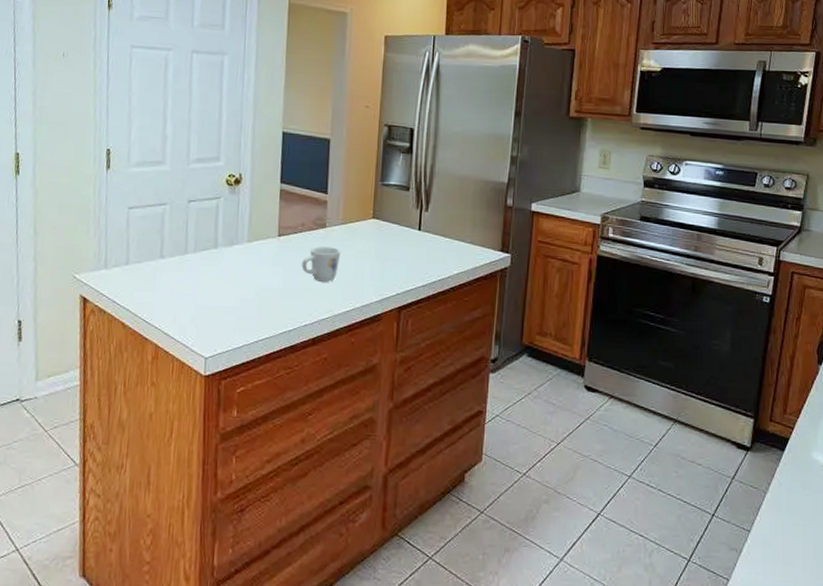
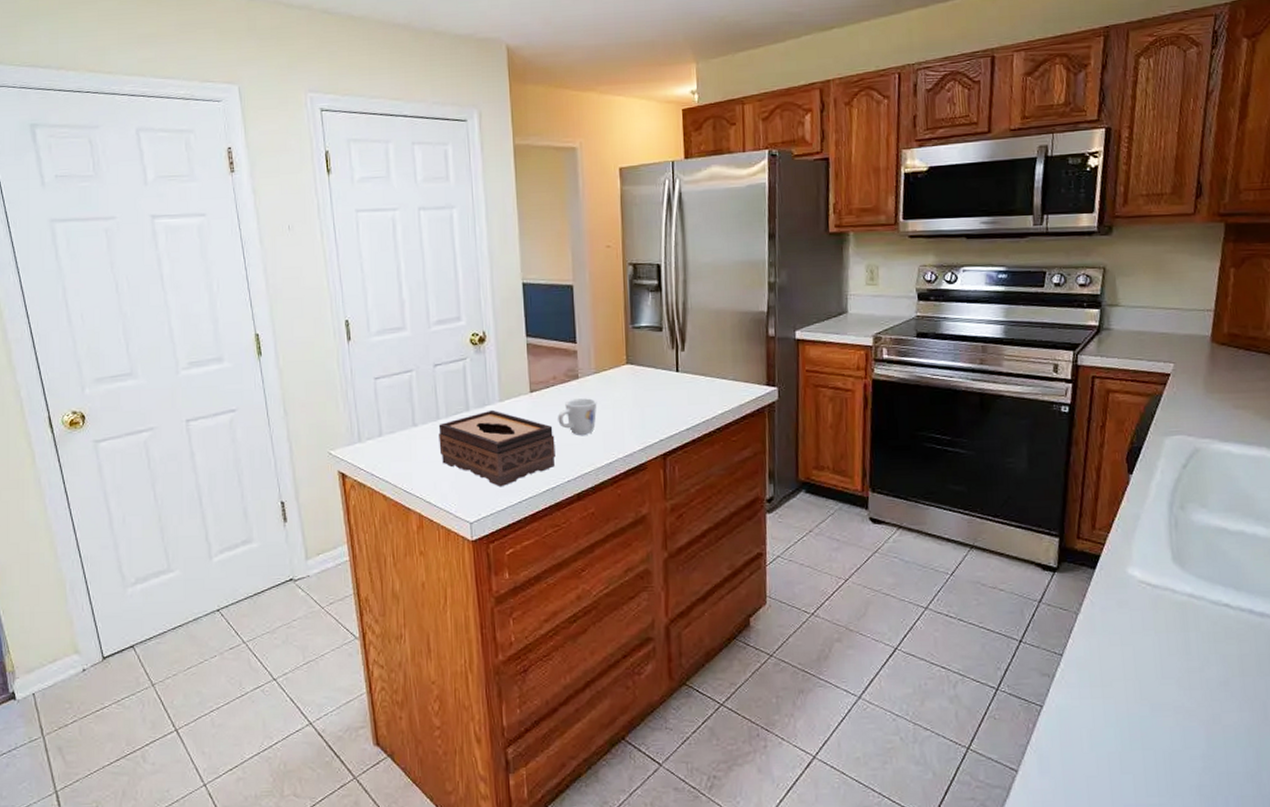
tissue box: none [183,249,297,326] -> present [438,409,555,487]

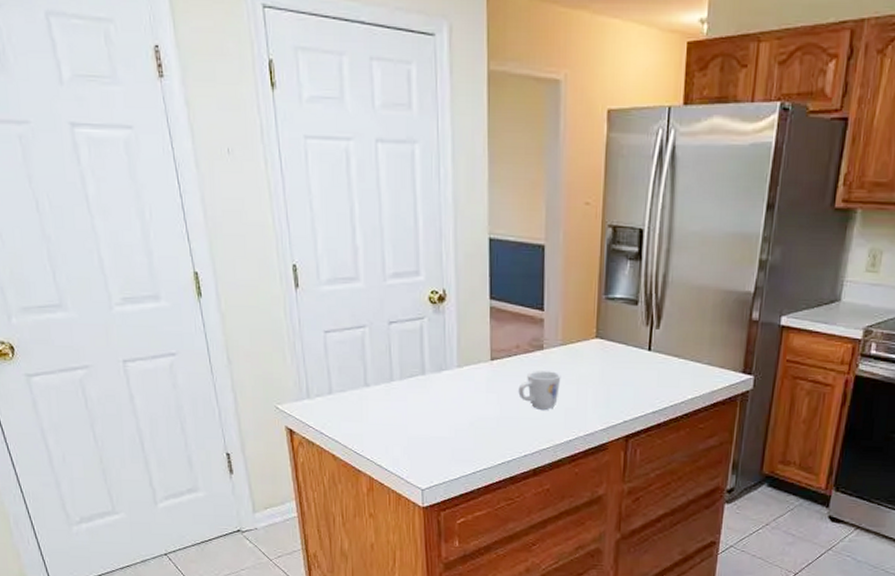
tissue box: present [438,409,555,487] -> none [392,375,514,456]

